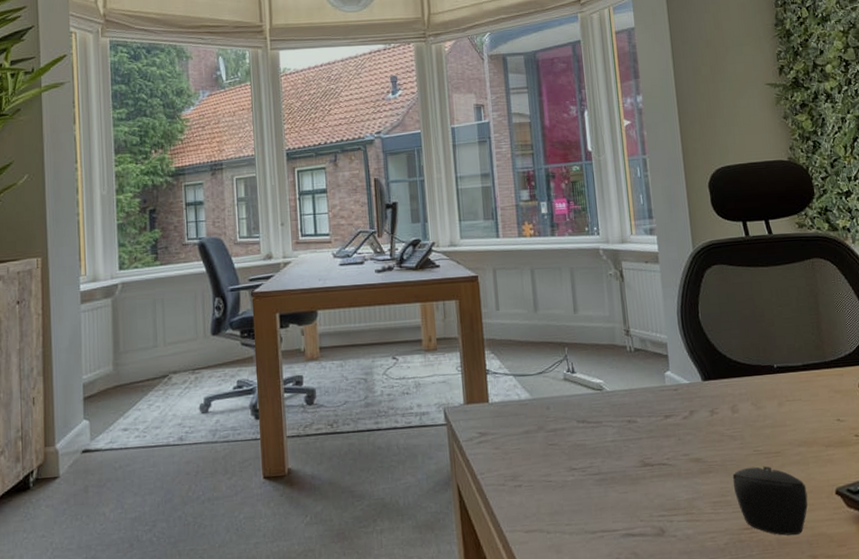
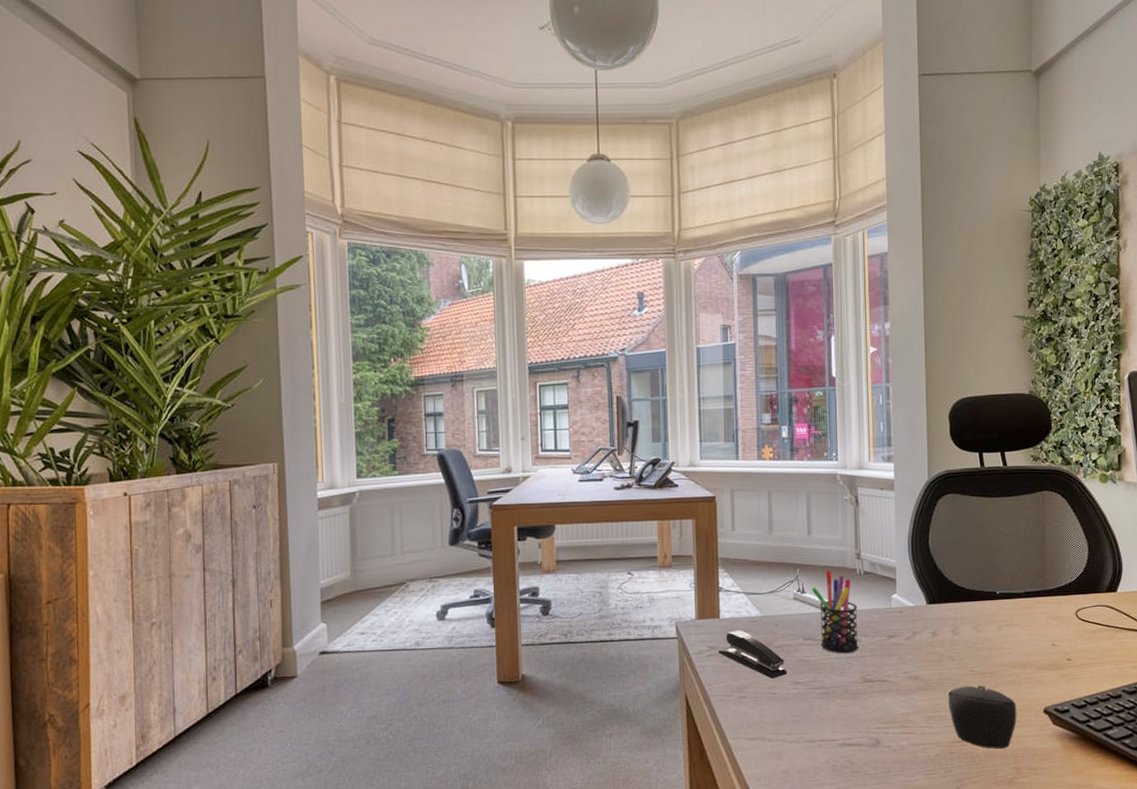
stapler: none [489,414,563,465] -> present [718,630,788,679]
pen holder: none [581,348,635,437] -> present [811,570,859,654]

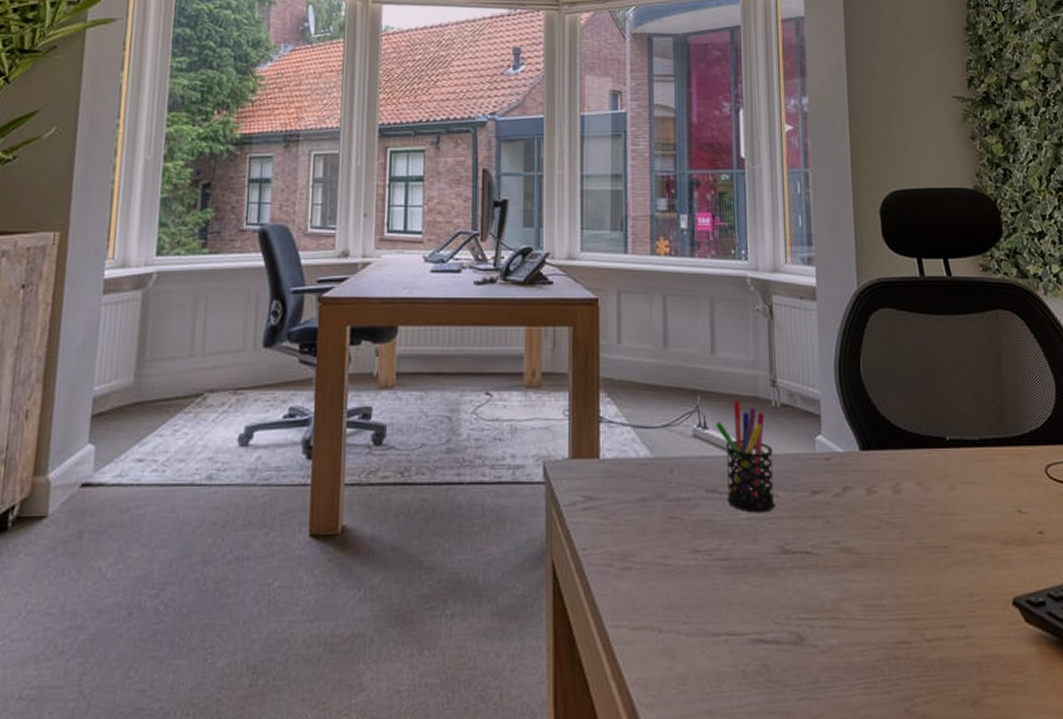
stapler: present [718,630,788,679] -> none [596,475,685,544]
computer mouse: present [948,685,1017,749] -> none [890,563,979,654]

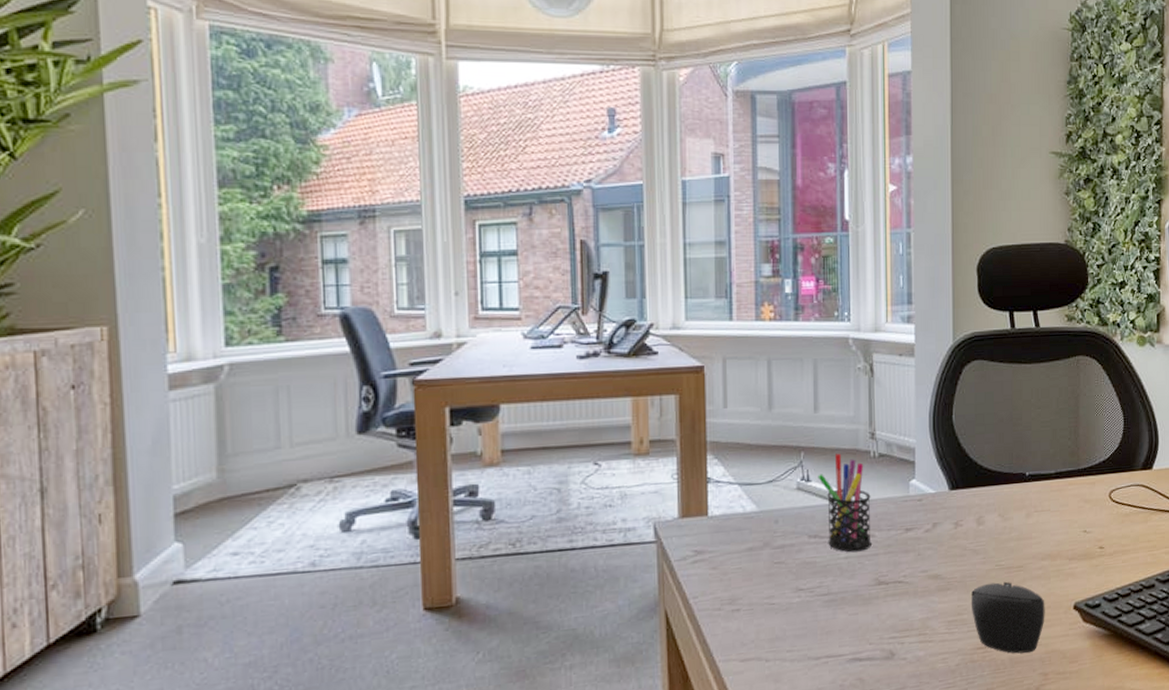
computer mouse: none [890,563,979,654] -> present [971,581,1045,654]

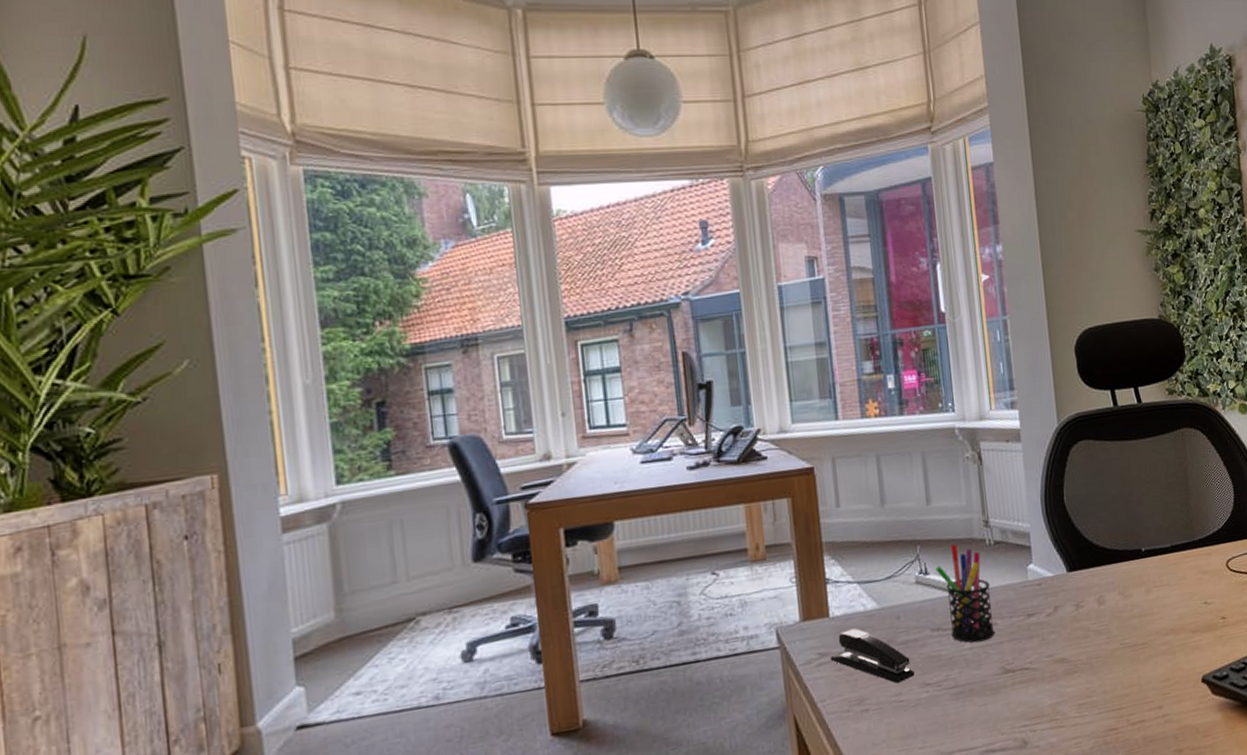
stapler: none [706,529,789,586] -> present [830,628,915,684]
computer mouse: present [971,581,1045,654] -> none [1098,659,1175,733]

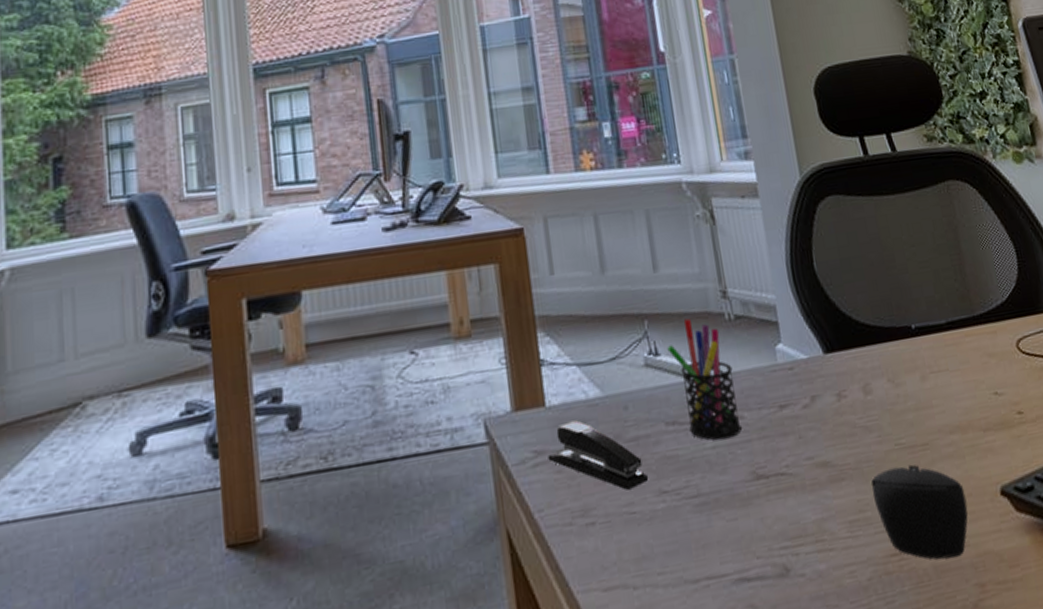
computer mouse: none [1098,659,1175,733] -> present [871,464,968,560]

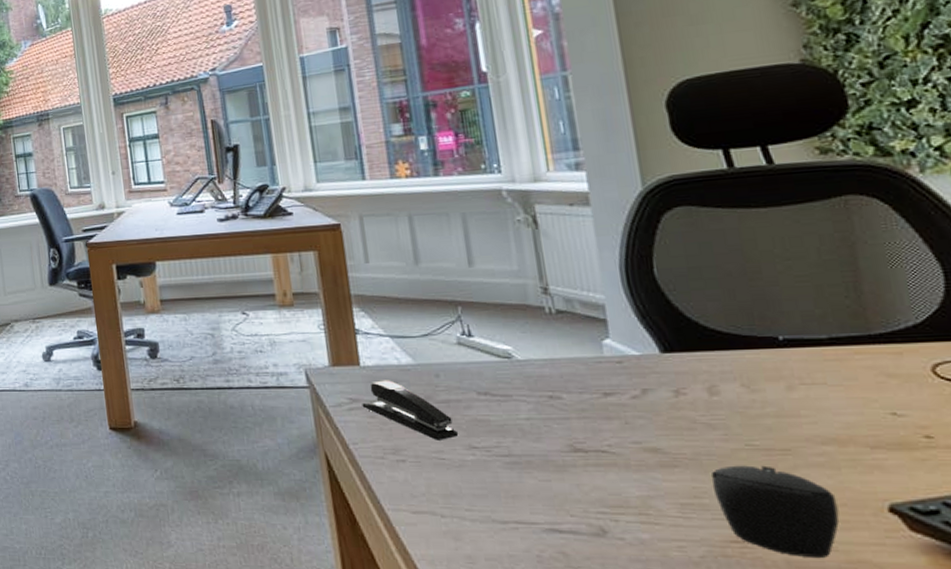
pen holder: present [667,318,742,441] -> none [481,308,559,414]

